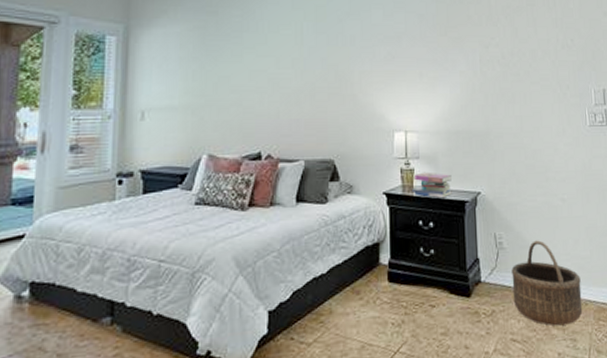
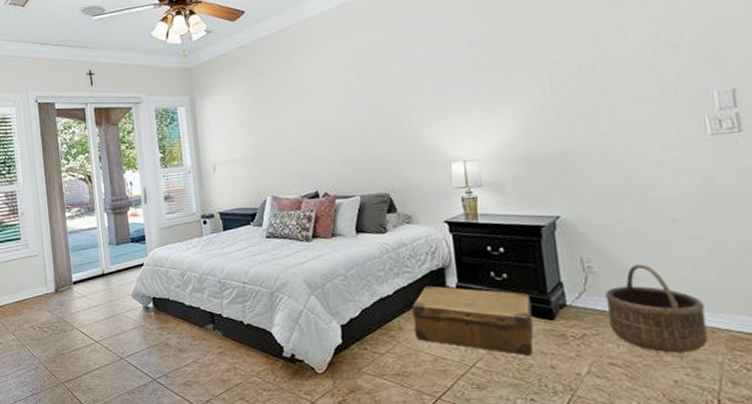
suitcase: none [345,262,453,337] -> present [412,285,533,356]
books: present [411,172,452,198] -> none [475,199,524,224]

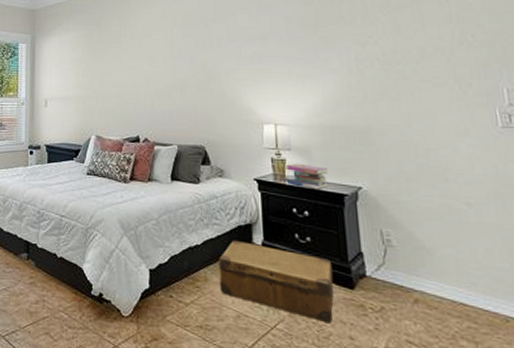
books: none [475,199,524,224] -> present [283,163,329,189]
basket: present [605,264,708,353] -> none [403,243,503,339]

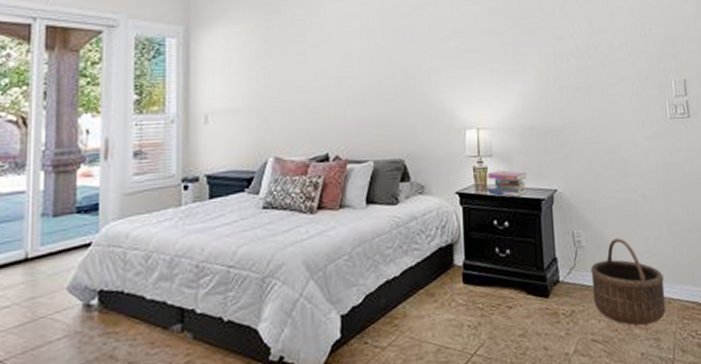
suitcase: present [219,240,334,324] -> none [418,264,531,338]
basket: none [403,243,503,339] -> present [591,238,666,326]

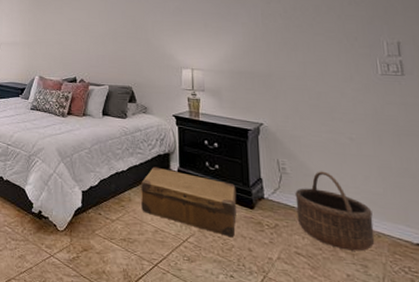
suitcase: none [418,264,531,338] -> present [141,166,237,238]
books: present [484,170,527,197] -> none [197,102,235,125]

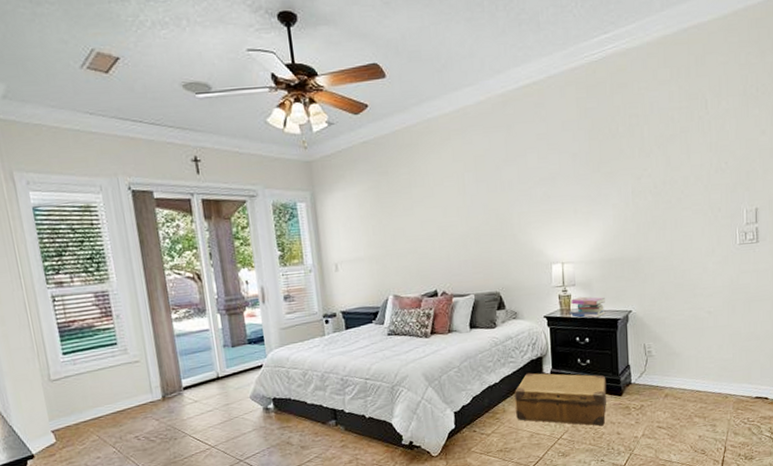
books: none [197,102,235,125] -> present [568,296,606,318]
basket: present [295,171,375,252] -> none [659,347,723,415]

